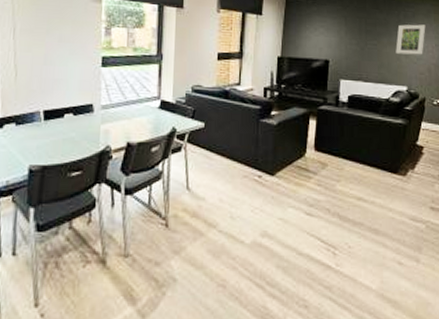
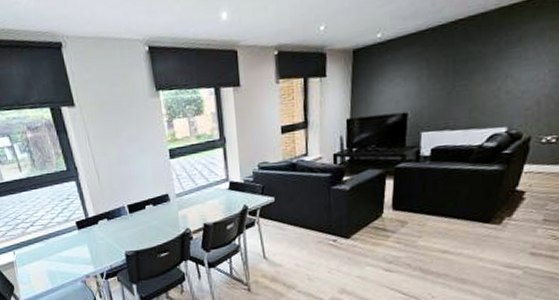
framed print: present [396,24,426,55] -> none [493,48,537,91]

